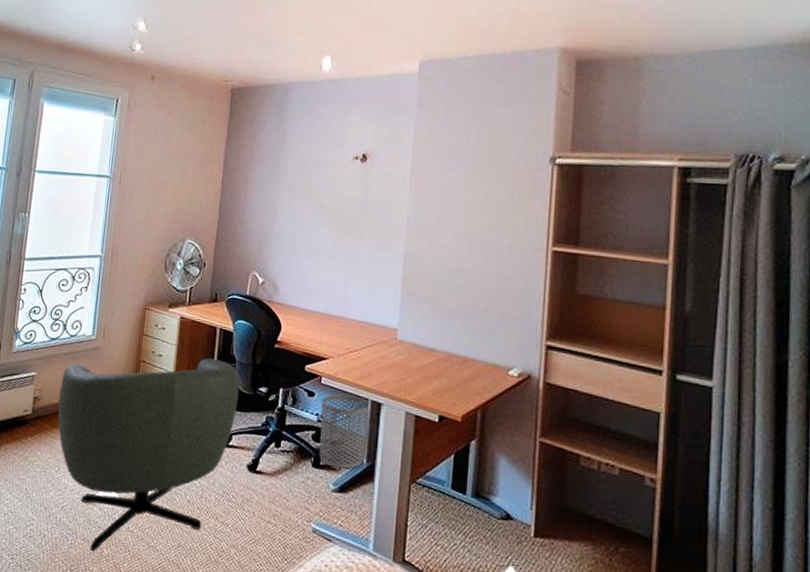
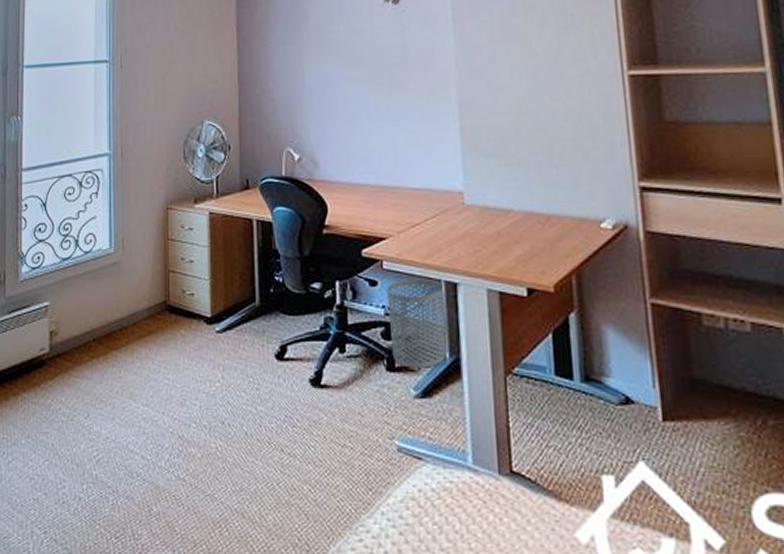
armchair: present [57,358,240,551] -> none [79,257,289,510]

